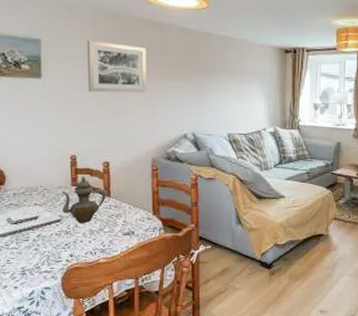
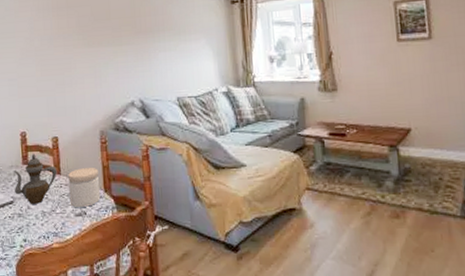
wall art: present [87,40,146,93] -> none [32,13,91,66]
jar: none [118,191,149,228] -> present [68,167,101,208]

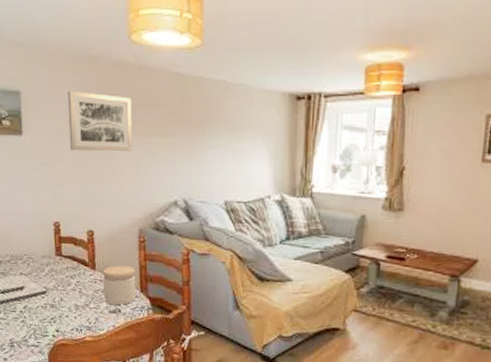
teapot: present [13,153,57,205] -> none [45,245,92,298]
wall art: none [32,13,91,66] -> present [68,90,132,152]

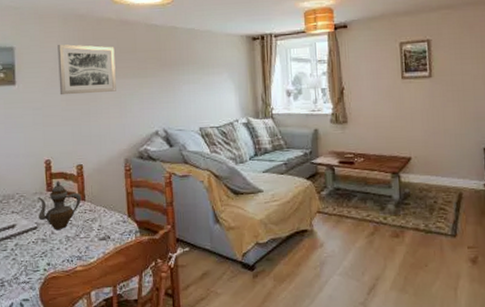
teapot: none [45,245,92,298] -> present [37,180,82,230]
jar: present [103,265,136,306] -> none [93,193,124,233]

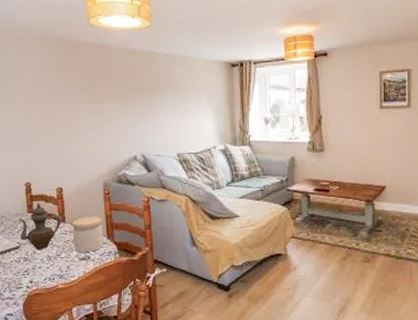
wall art: present [58,44,116,95] -> none [35,67,95,119]
jar: none [93,193,124,233] -> present [73,216,104,253]

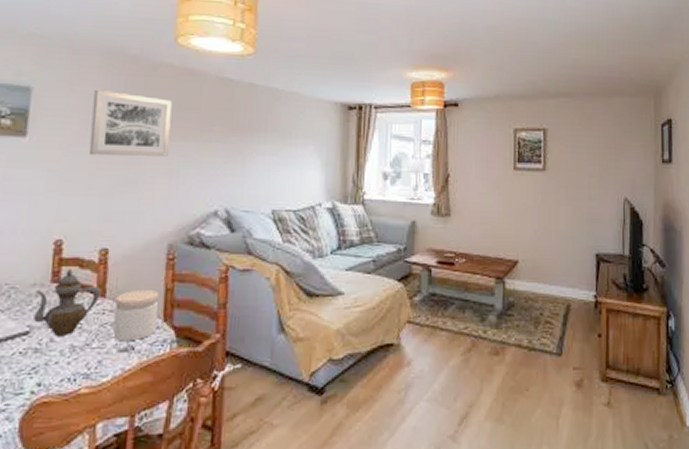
wall art: none [35,67,95,119] -> present [88,89,172,157]

